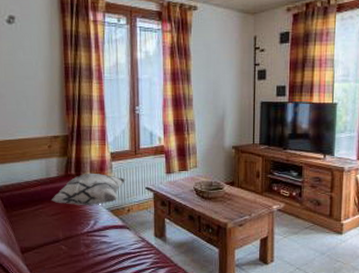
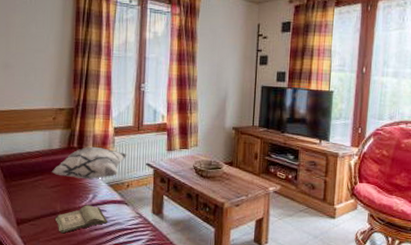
hardback book: none [58,231,111,260] -> present [54,205,108,234]

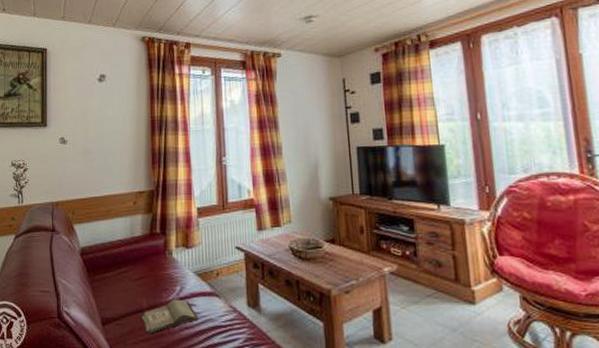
decorative pillow: present [51,146,129,180] -> none [134,231,215,269]

